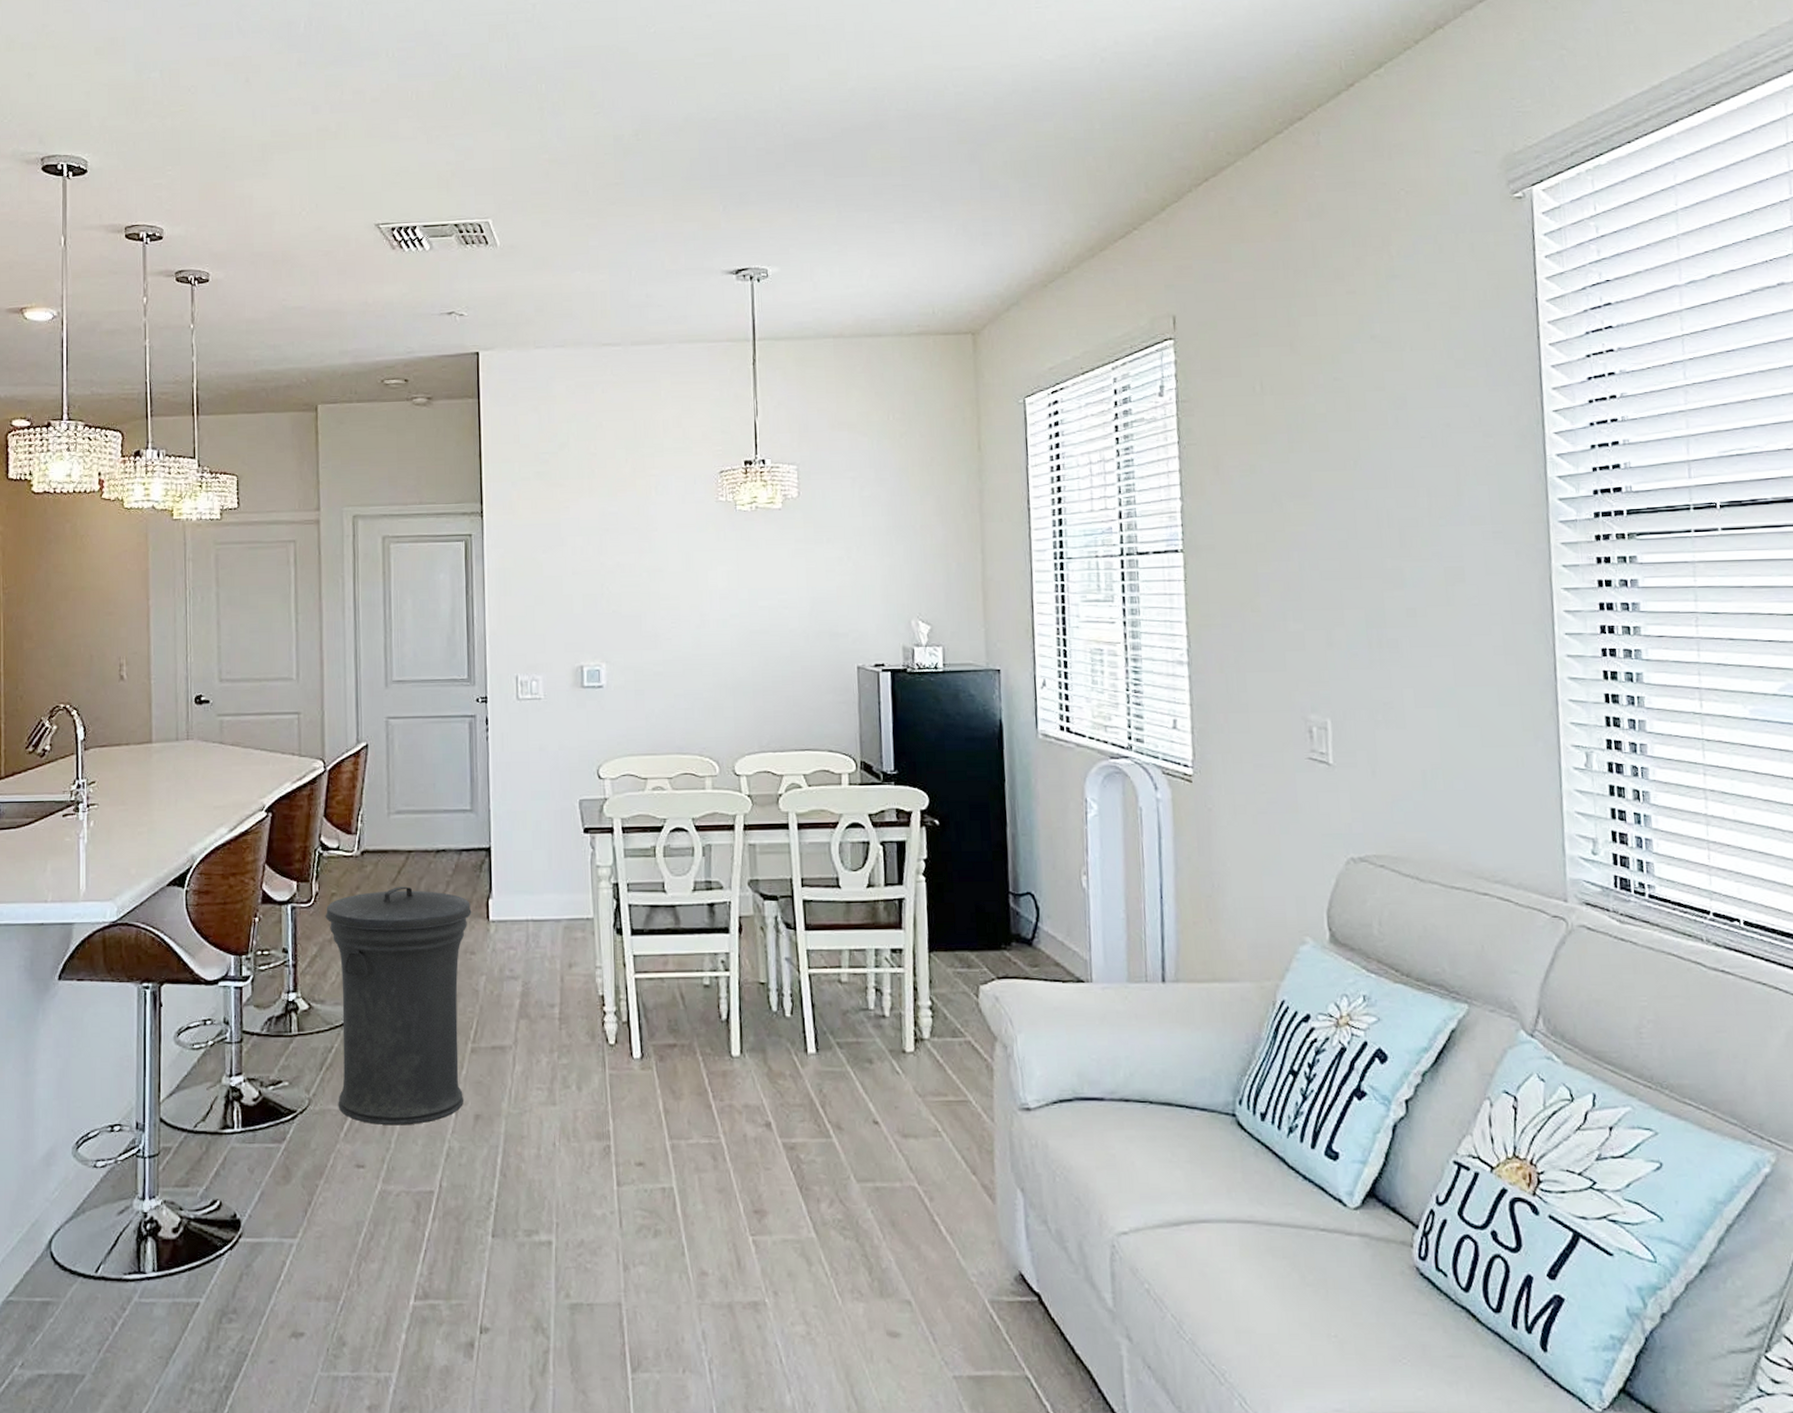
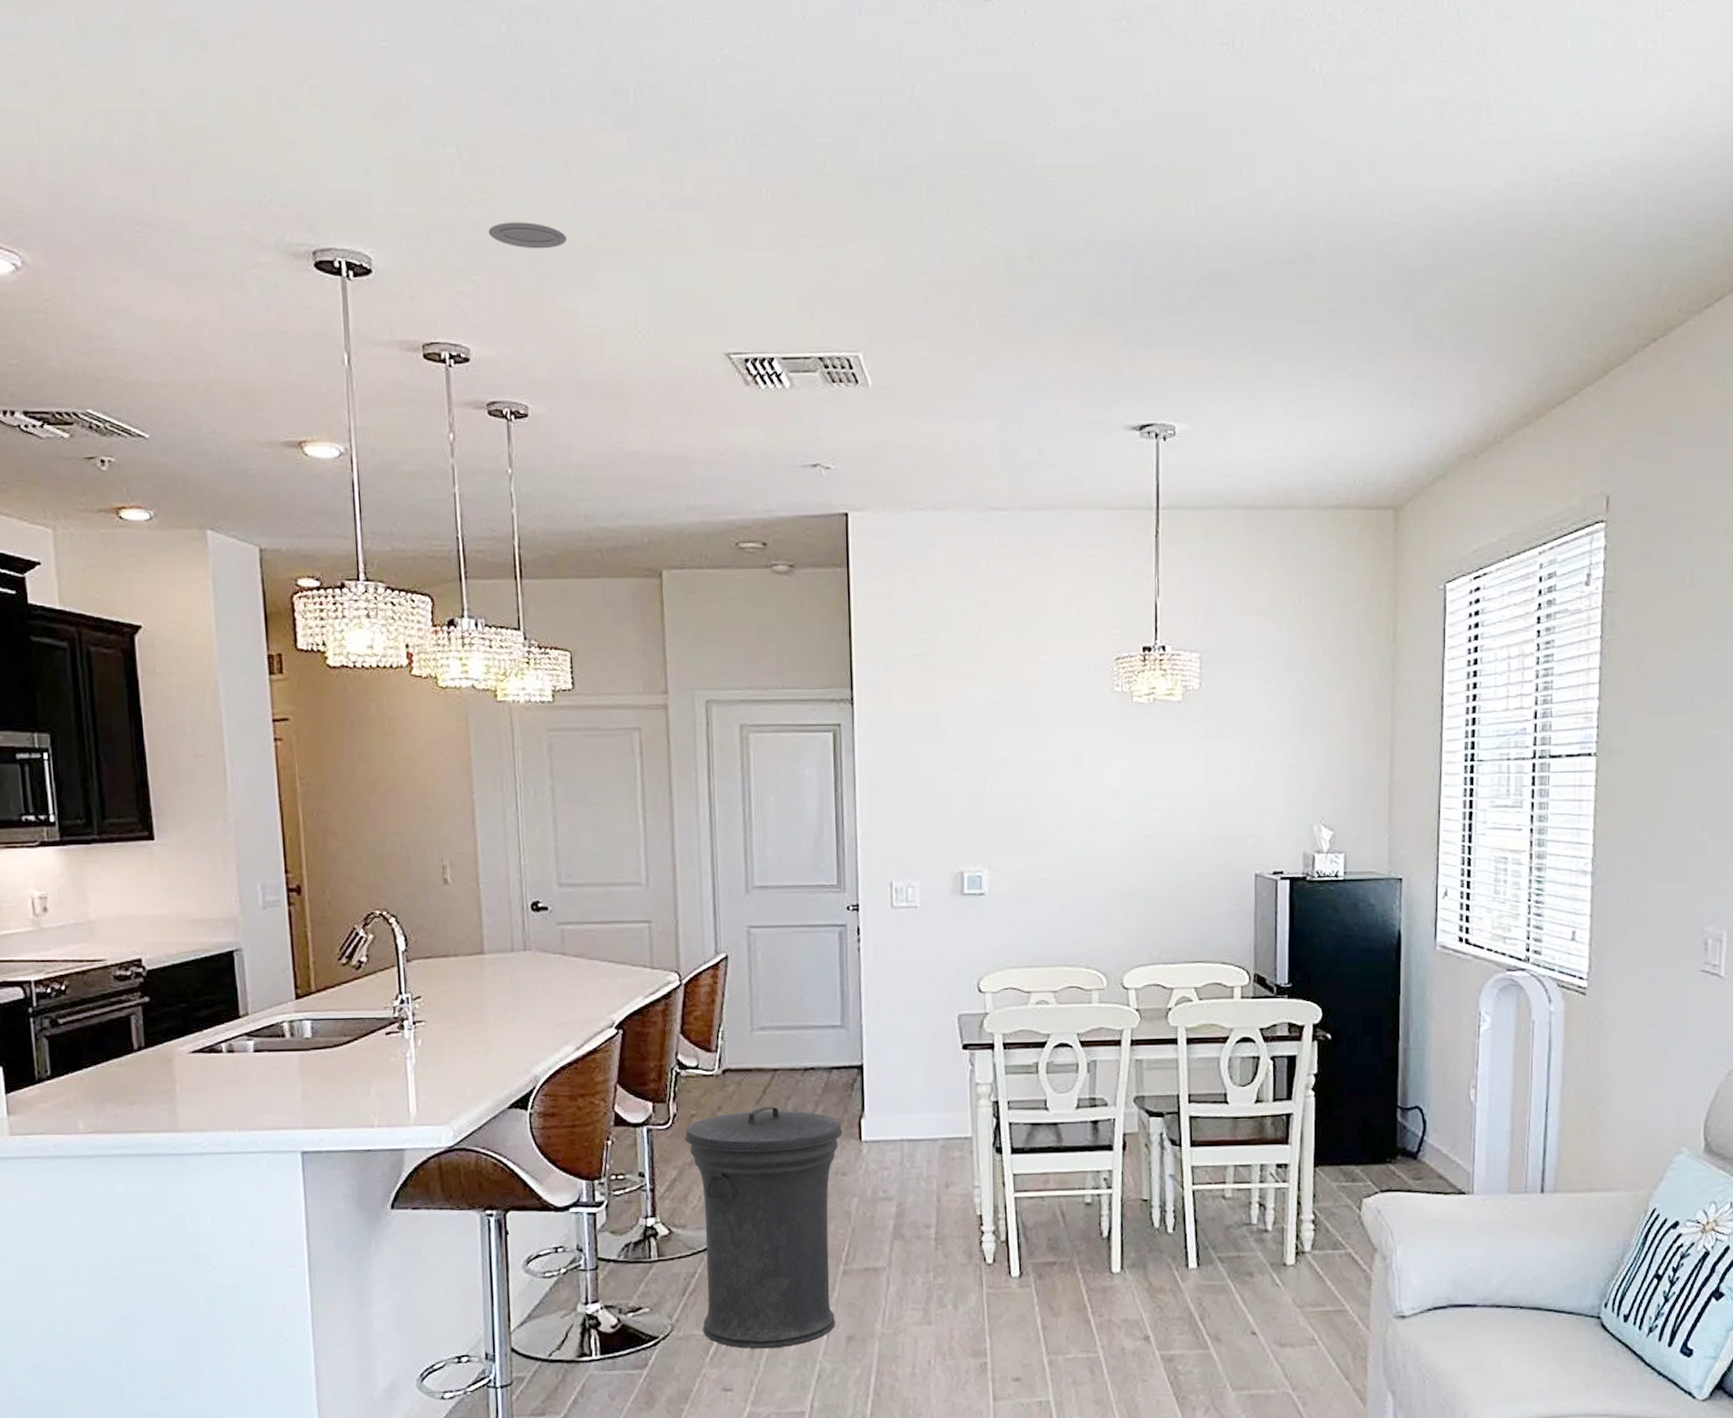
recessed light: none [182,127,246,148] -> present [488,222,566,249]

